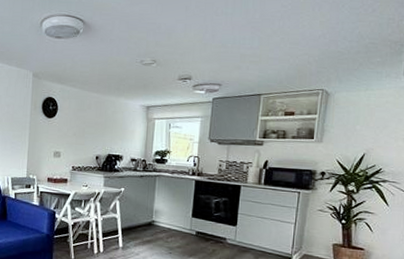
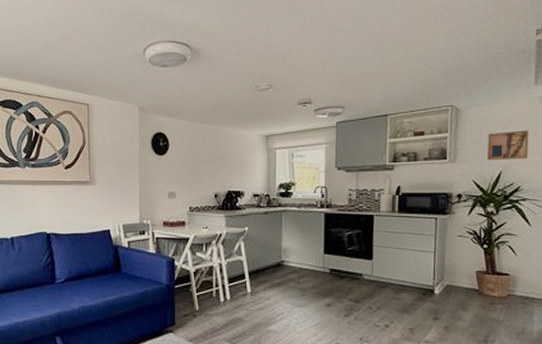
wall art: none [351,116,394,144] -> present [486,130,529,161]

